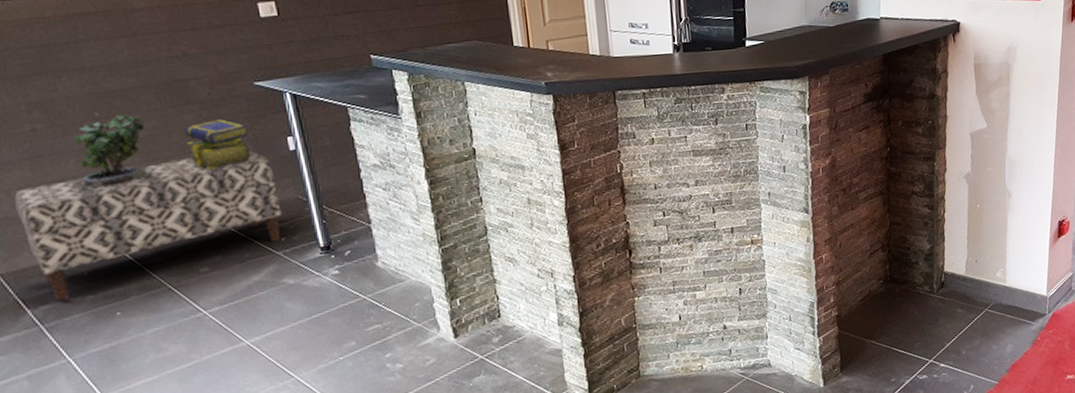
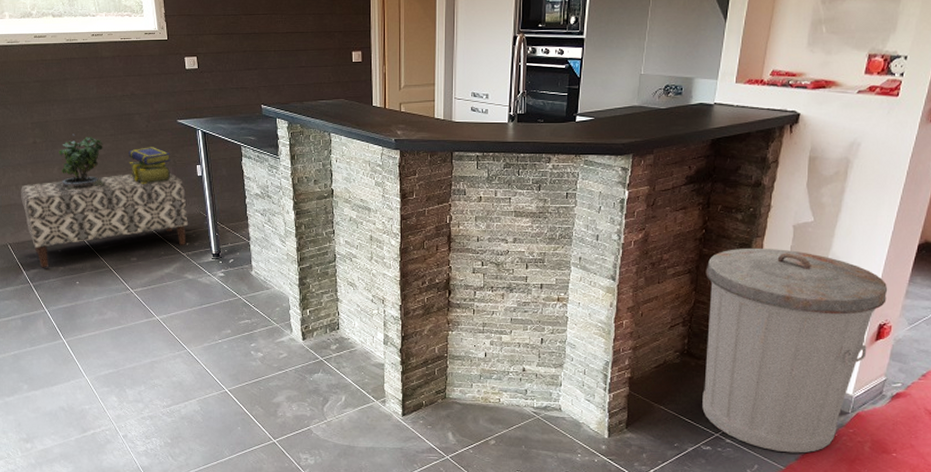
trash can: none [896,158,1061,367] -> present [702,249,888,454]

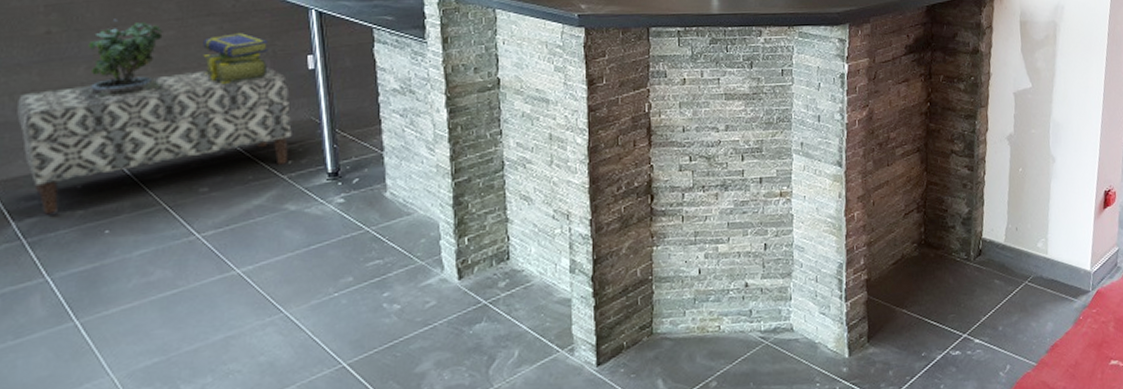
trash can: present [702,249,888,454] -> none [934,118,1108,346]

